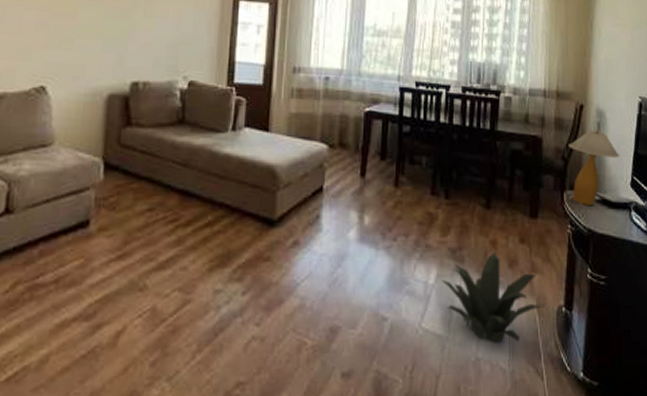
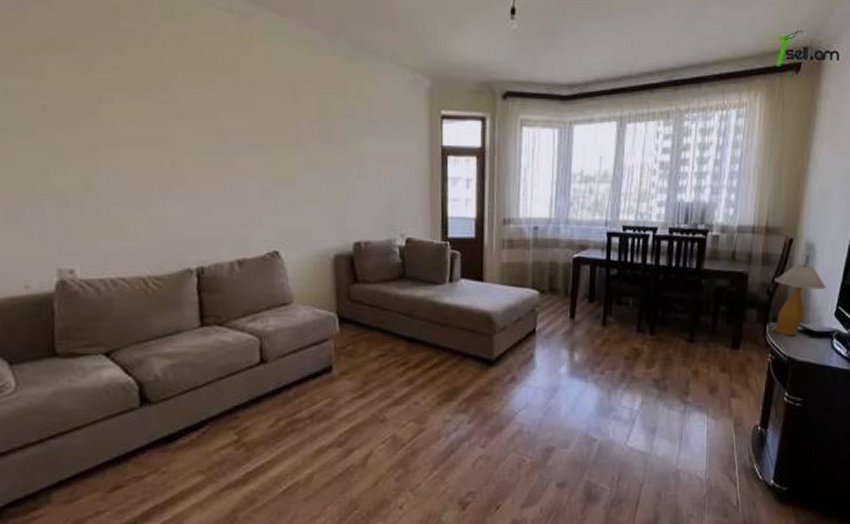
plant: present [441,252,540,344] -> none [645,381,737,458]

